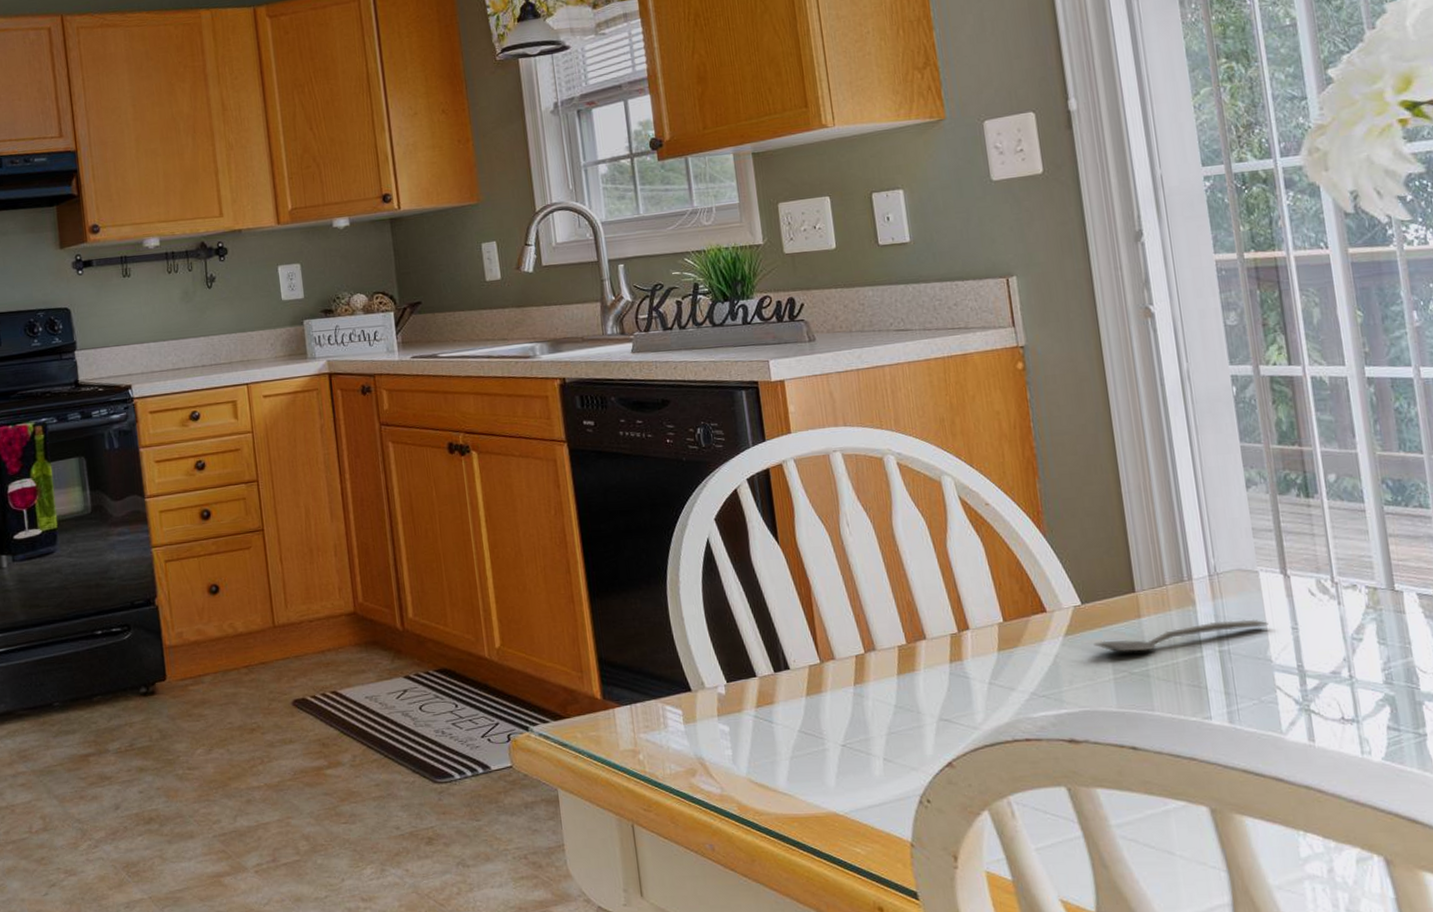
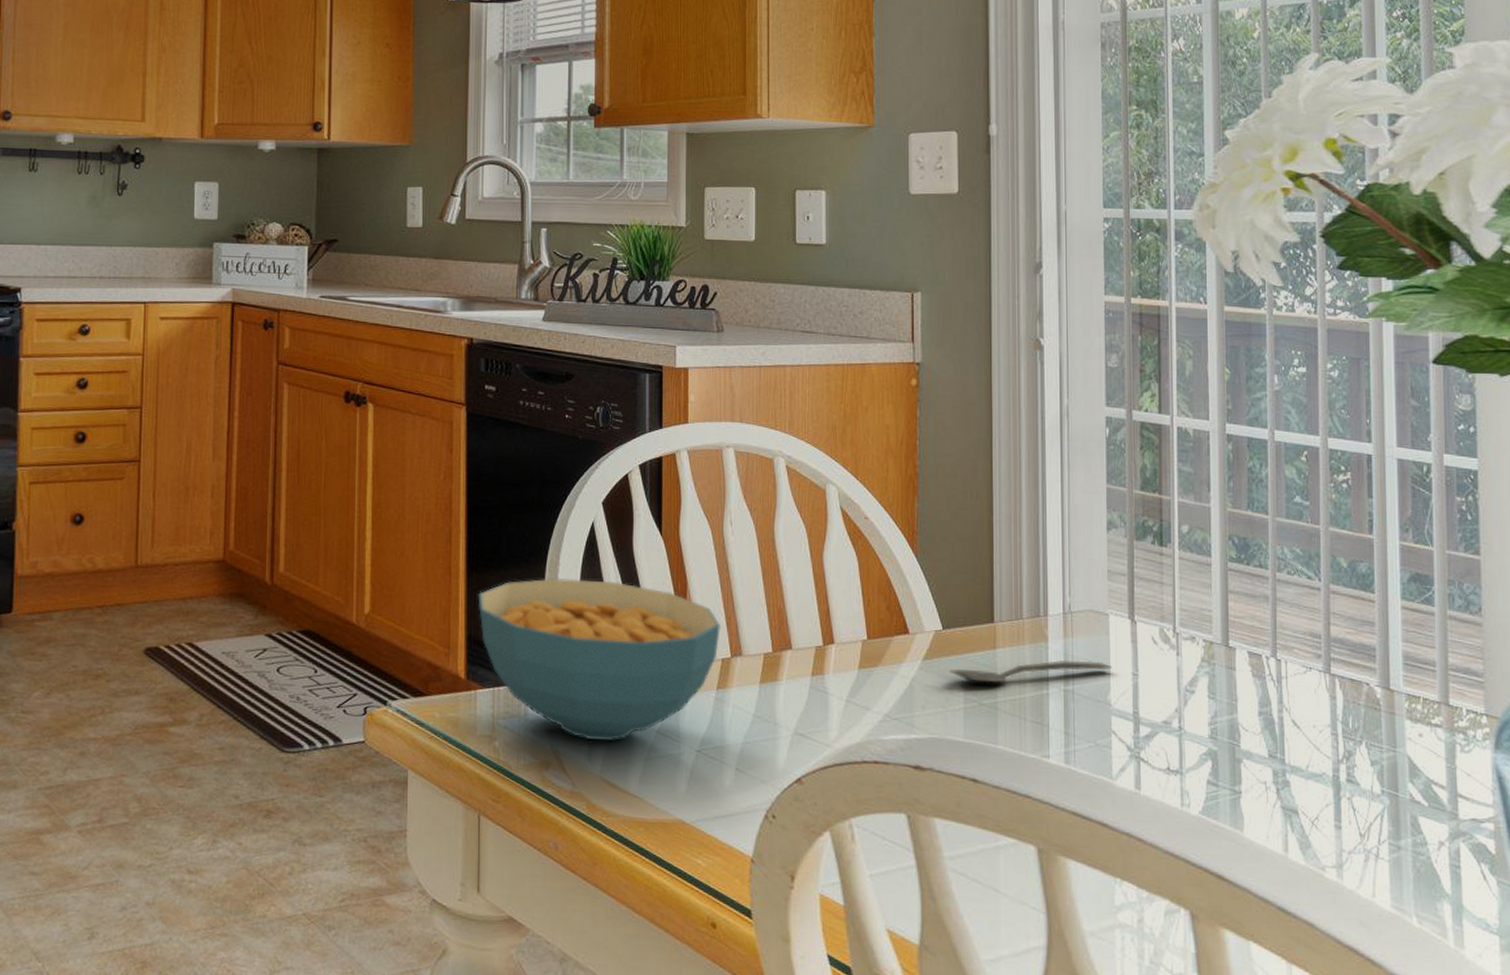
cereal bowl: none [603,593,851,745] -> present [478,577,722,741]

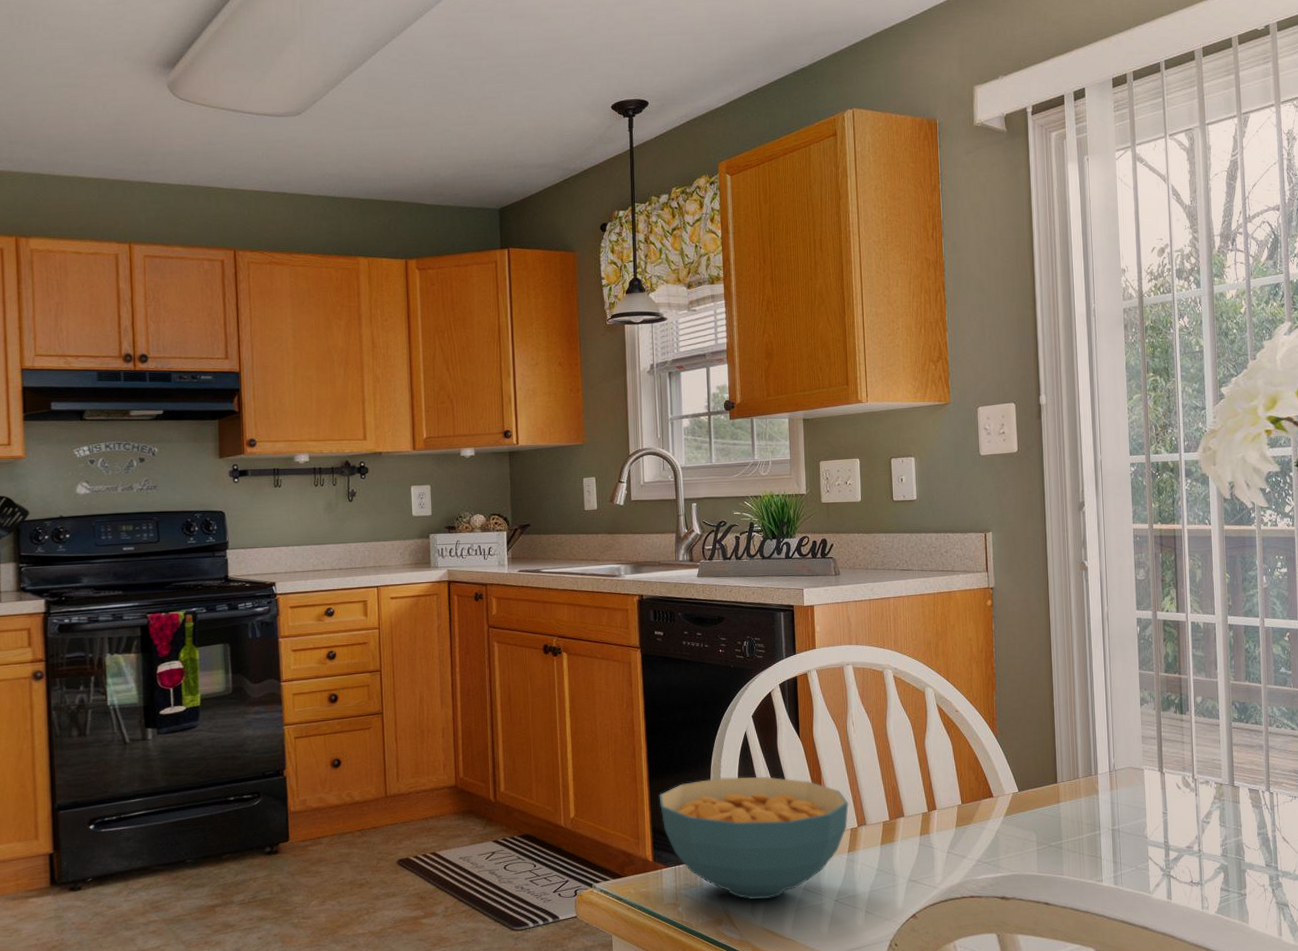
spoon: present [949,659,1112,684] -> none [1025,805,1147,830]

